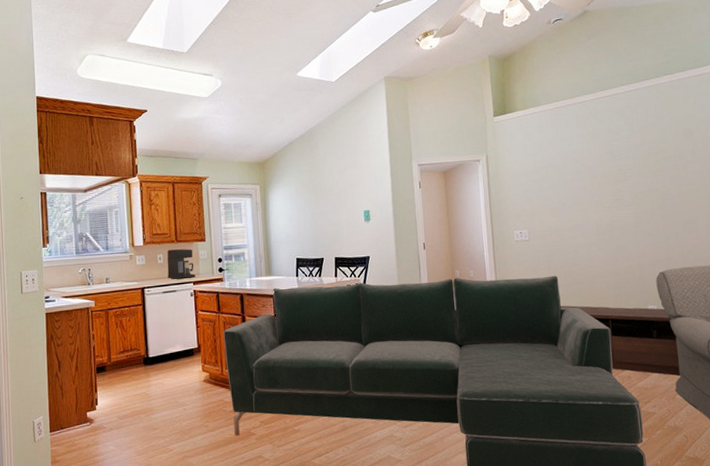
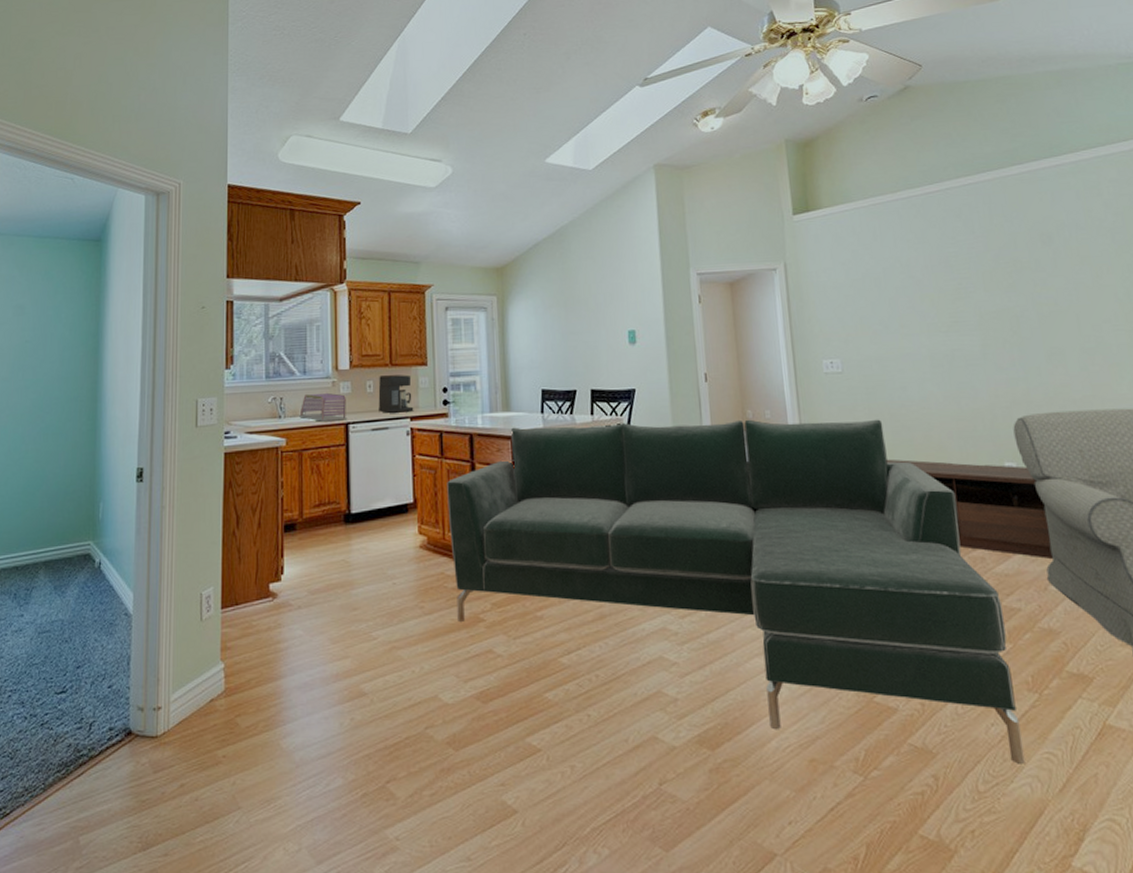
dish rack: none [104,264,142,287] -> present [299,392,346,422]

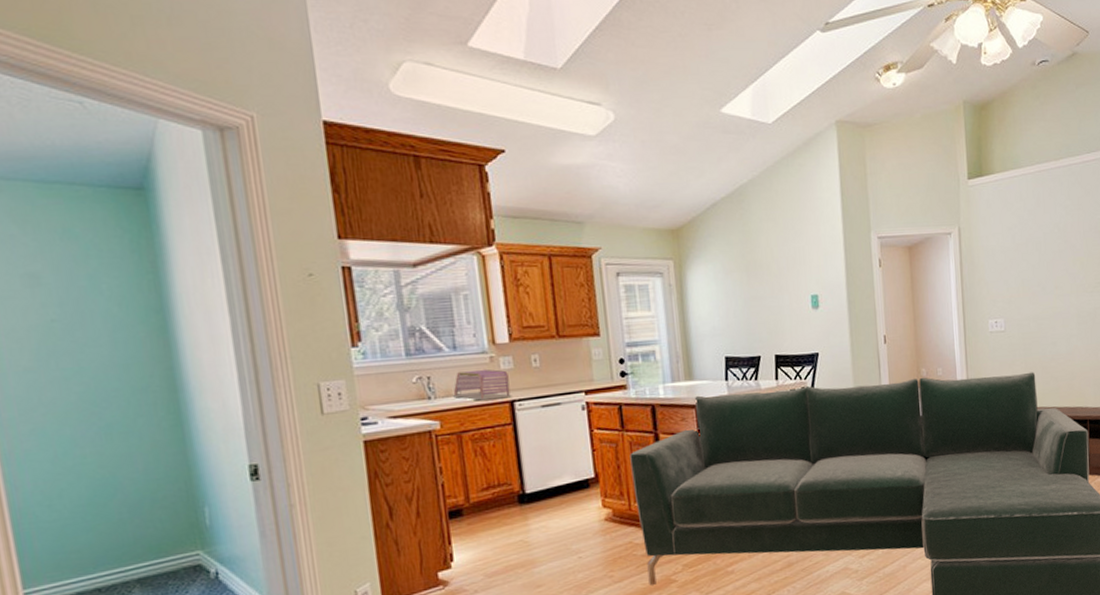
coffee maker: present [378,375,414,413] -> none [545,346,588,388]

